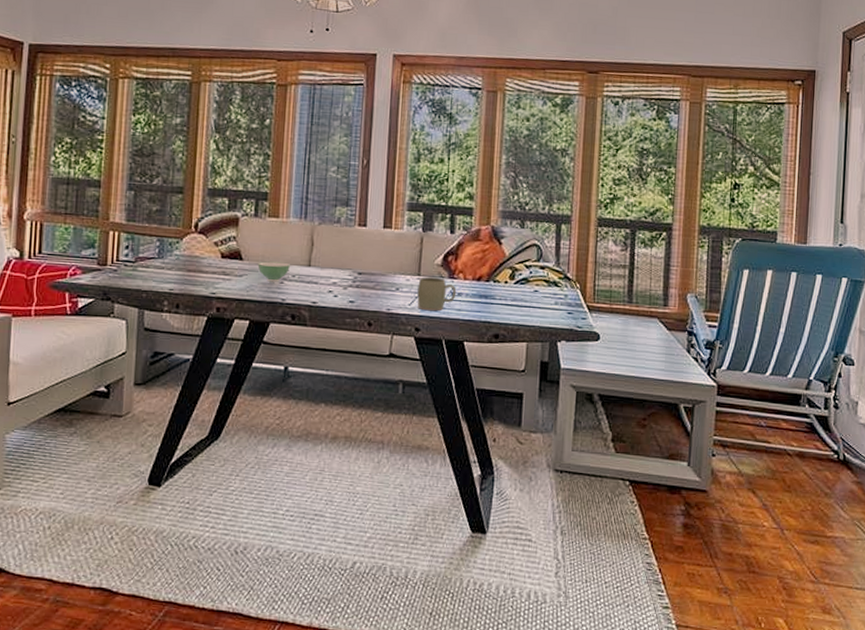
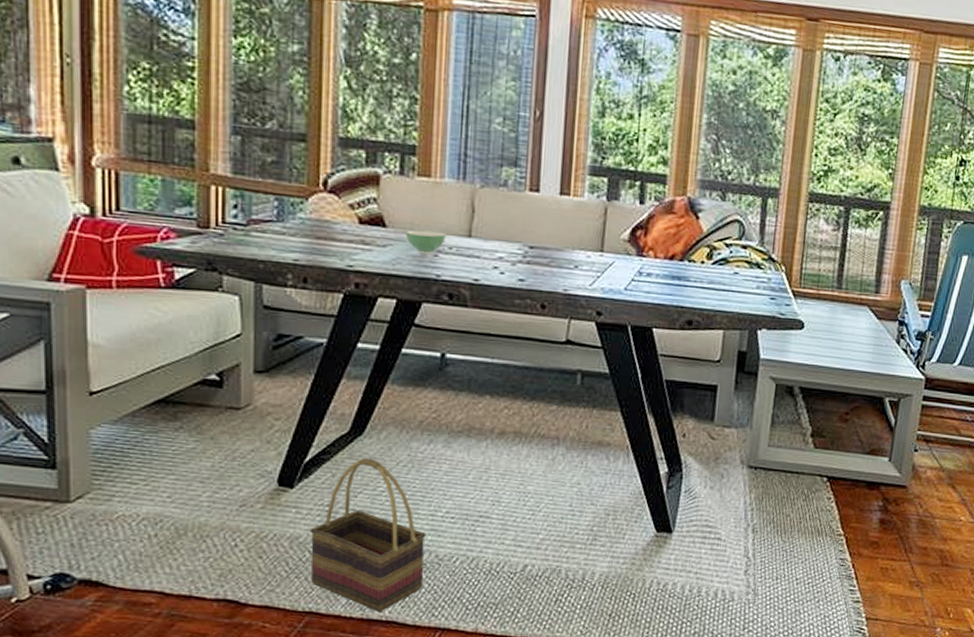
basket: none [172,459,269,604] -> present [310,457,426,613]
mug: present [417,277,457,311] -> none [599,253,646,293]

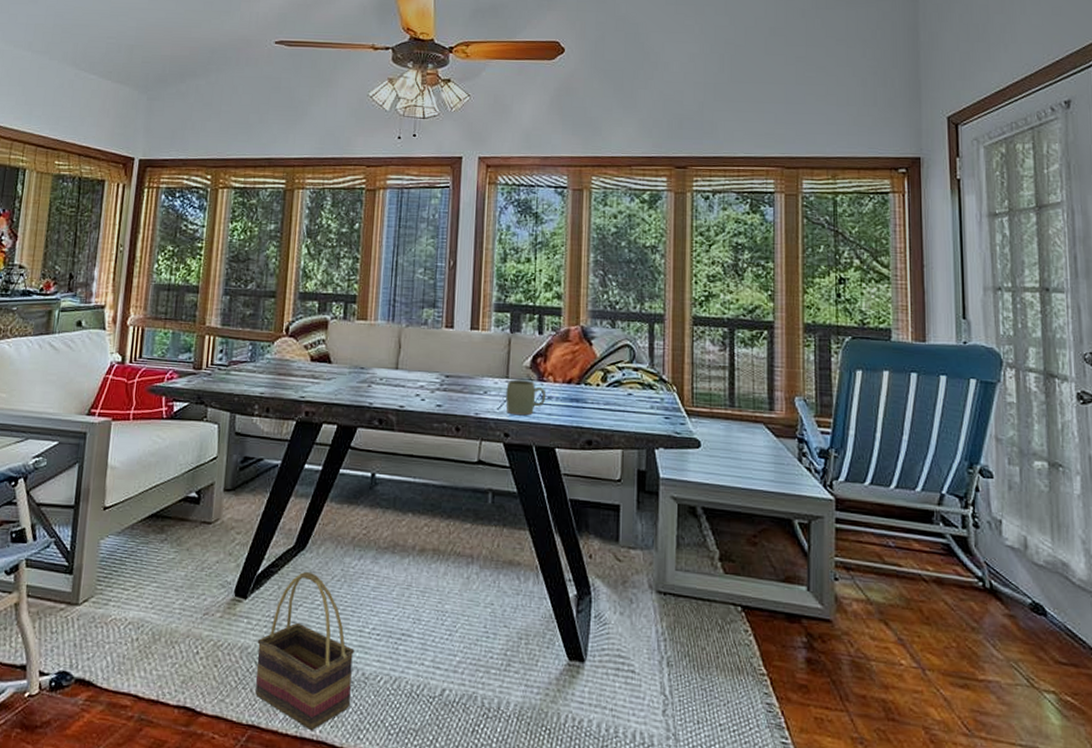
bowl: present [405,229,447,255] -> none [346,364,379,386]
mug: none [599,253,646,293] -> present [506,379,546,416]

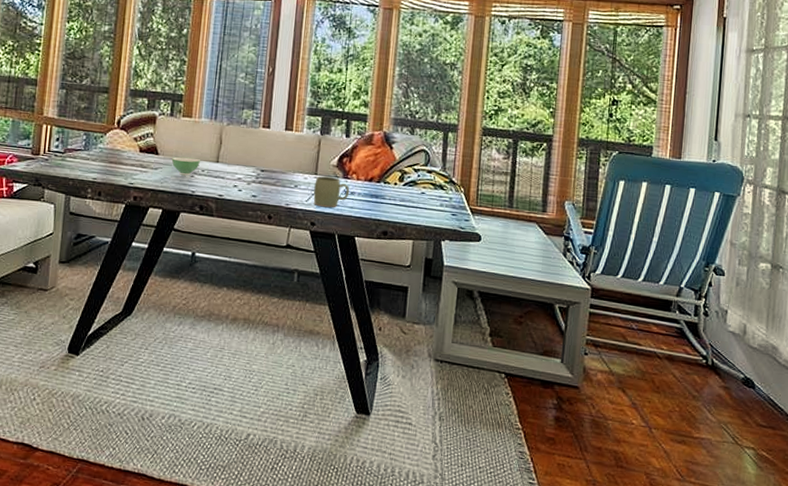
basket: present [255,571,355,731] -> none [85,333,173,465]
bowl: none [346,364,379,386] -> present [171,156,201,176]

